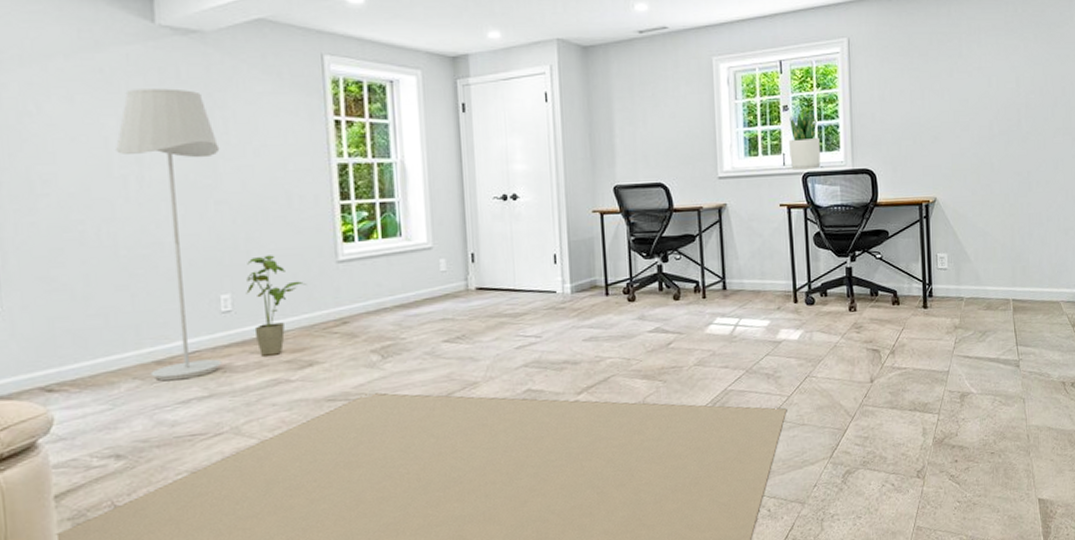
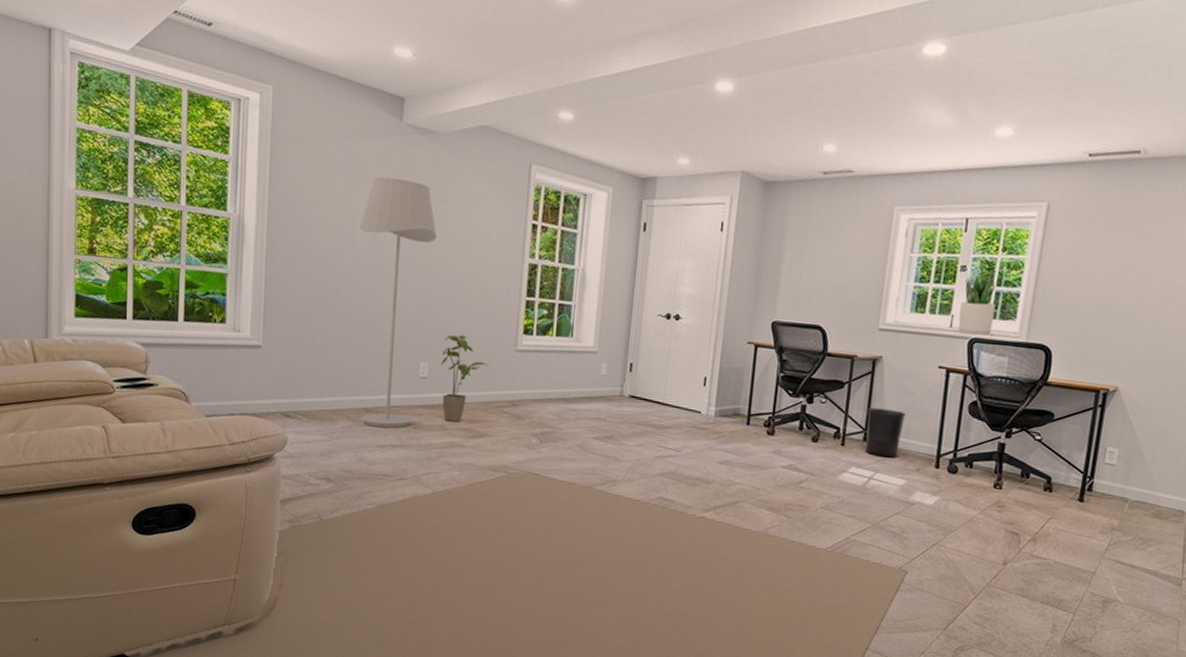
waste bin: none [722,254,759,303] -> present [865,407,907,458]

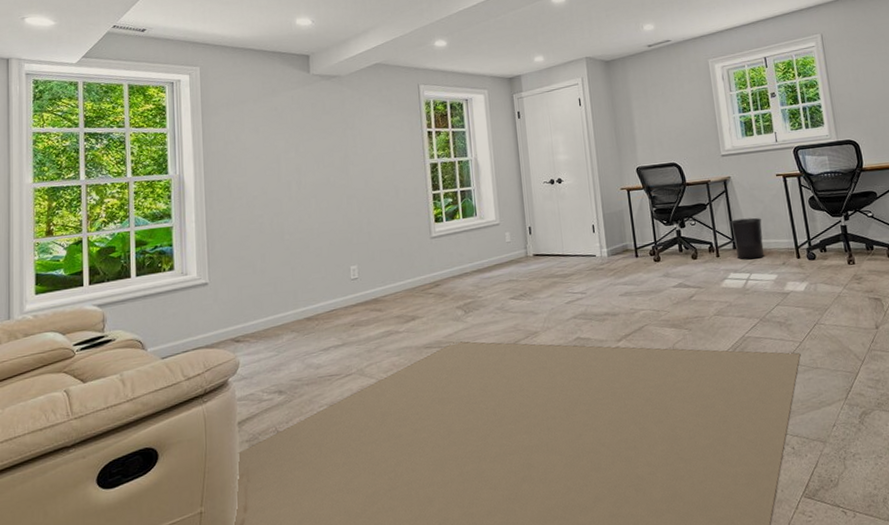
floor lamp: present [358,177,438,429] -> none [283,117,352,334]
house plant: present [440,335,488,422] -> none [368,234,409,313]
planter: present [958,272,997,336] -> none [777,94,808,145]

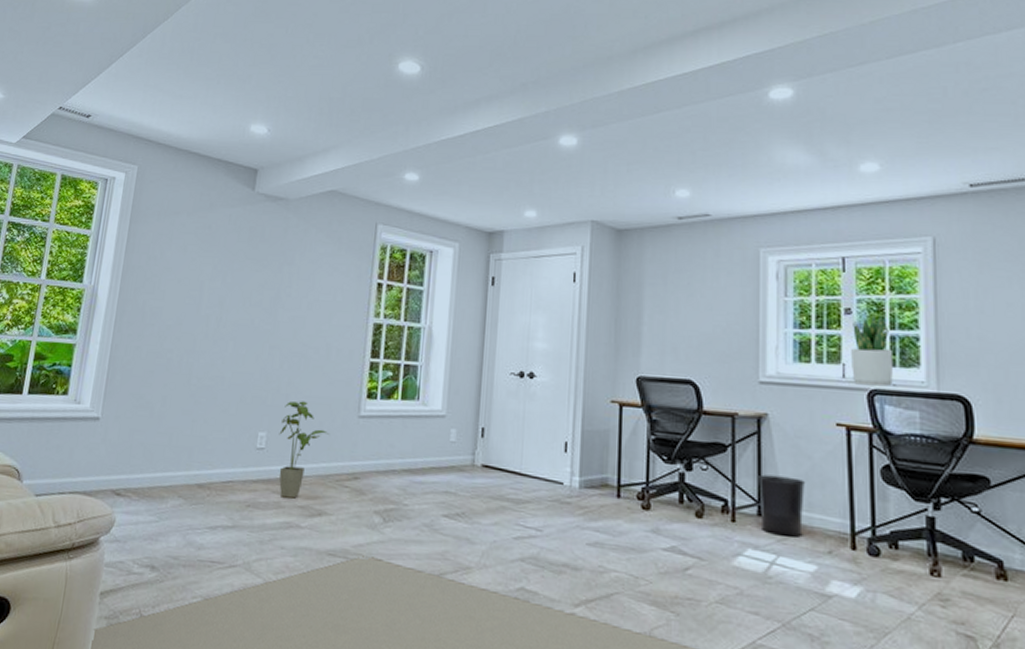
house plant: none [368,234,409,313] -> present [279,401,329,499]
planter: none [777,94,808,145] -> present [851,314,893,387]

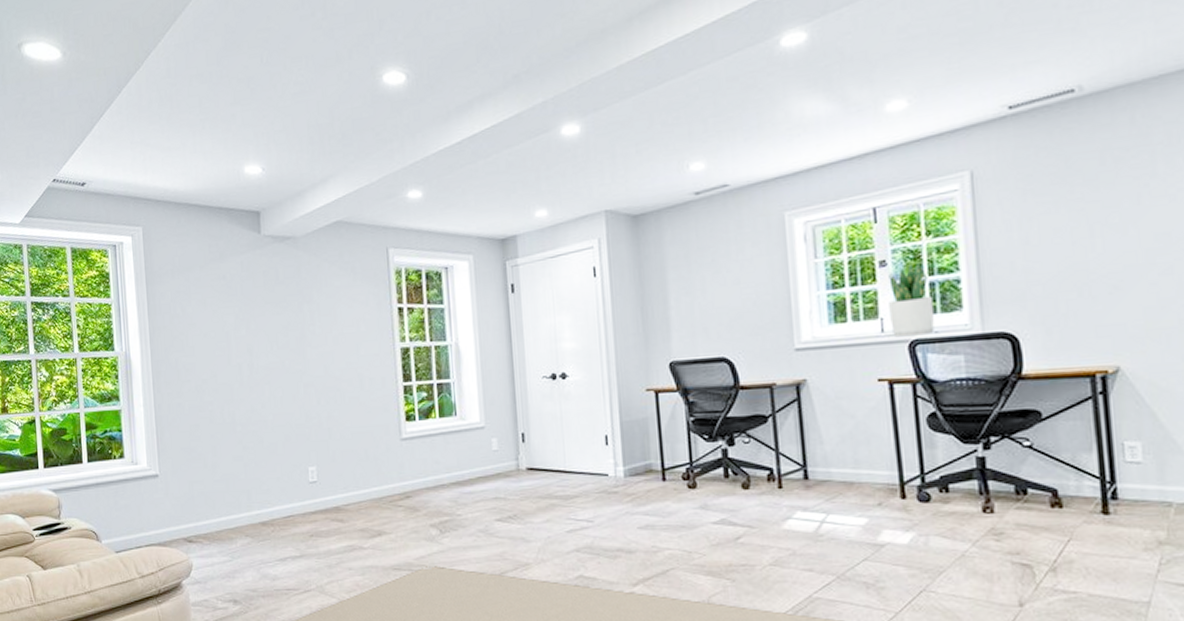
house plant: present [279,401,329,499] -> none [328,432,375,524]
waste bin: present [759,474,806,538] -> none [802,438,851,495]

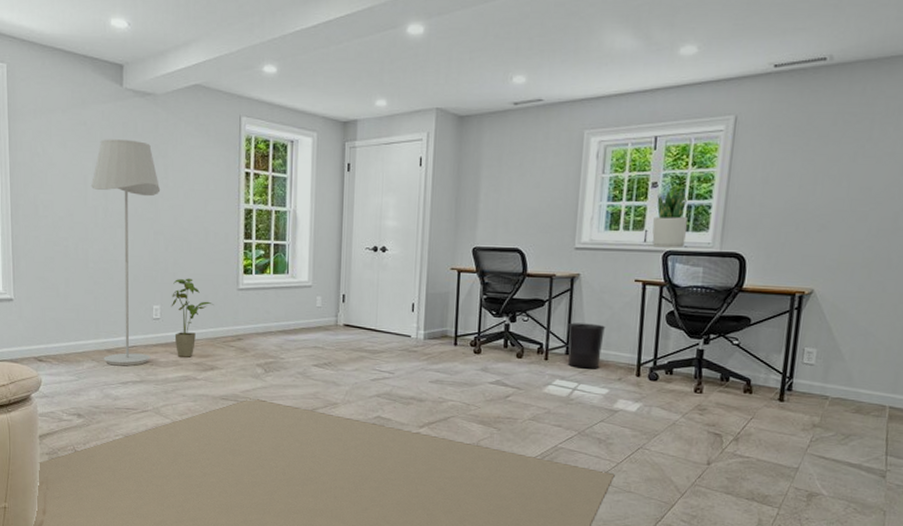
floor lamp: none [233,288,310,540] -> present [90,139,161,367]
house plant: none [328,432,375,524] -> present [171,278,213,357]
waste bin: none [802,438,851,495] -> present [568,322,606,369]

